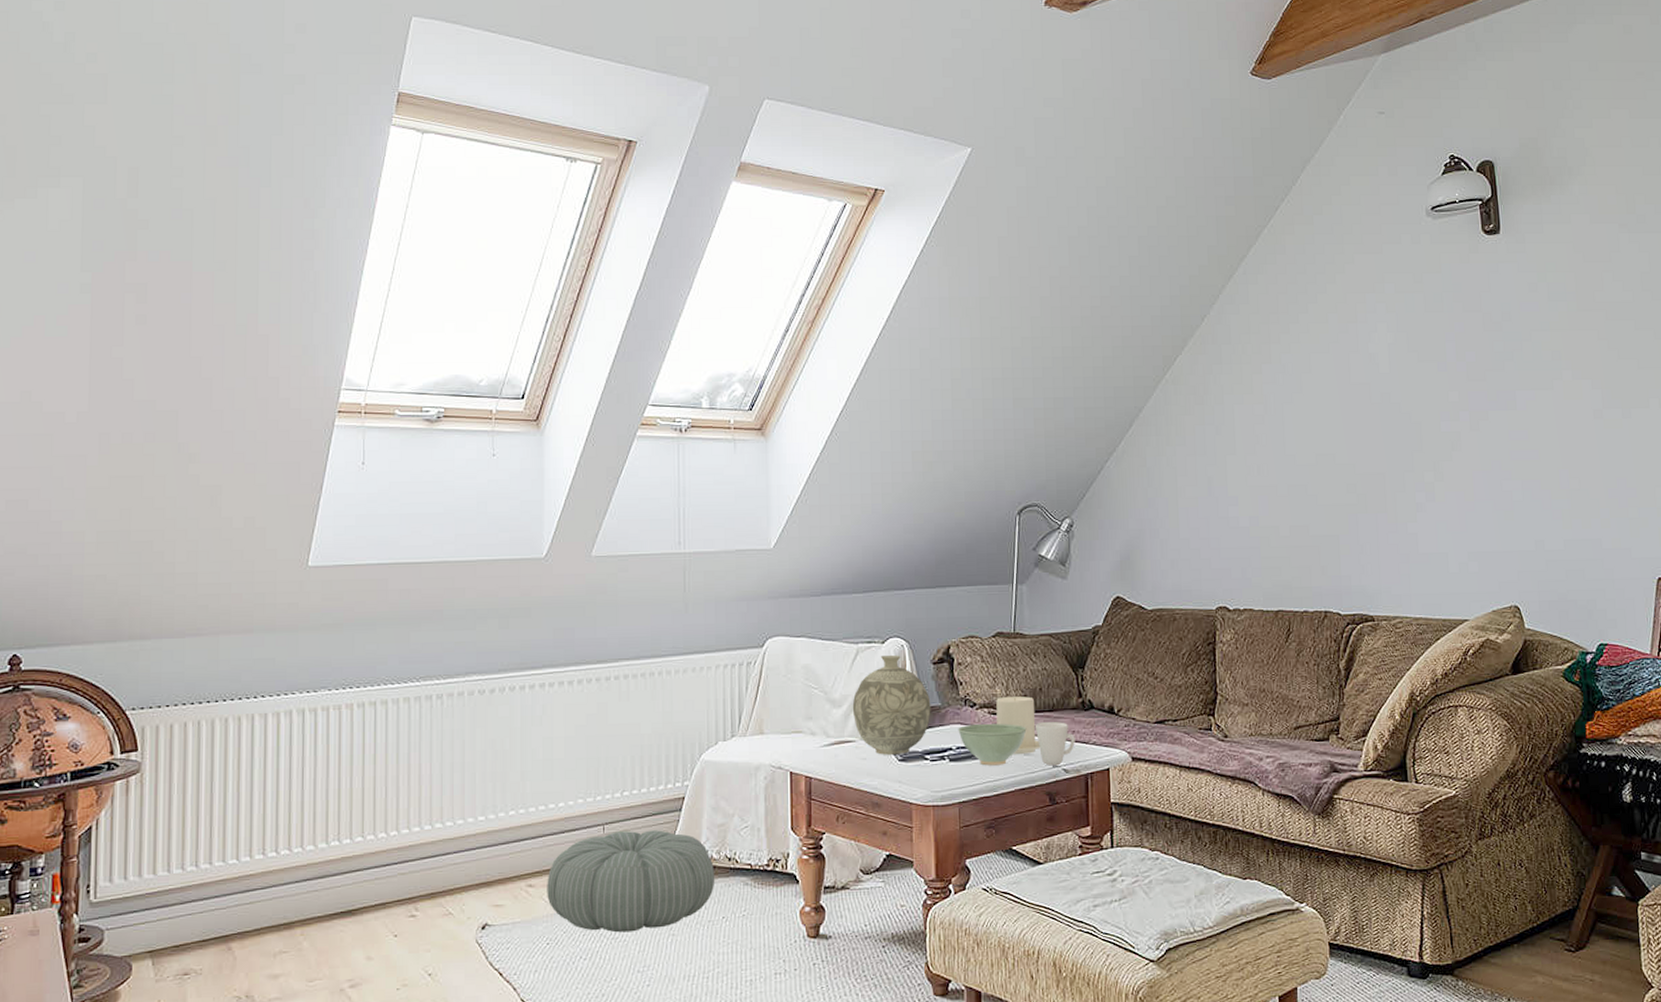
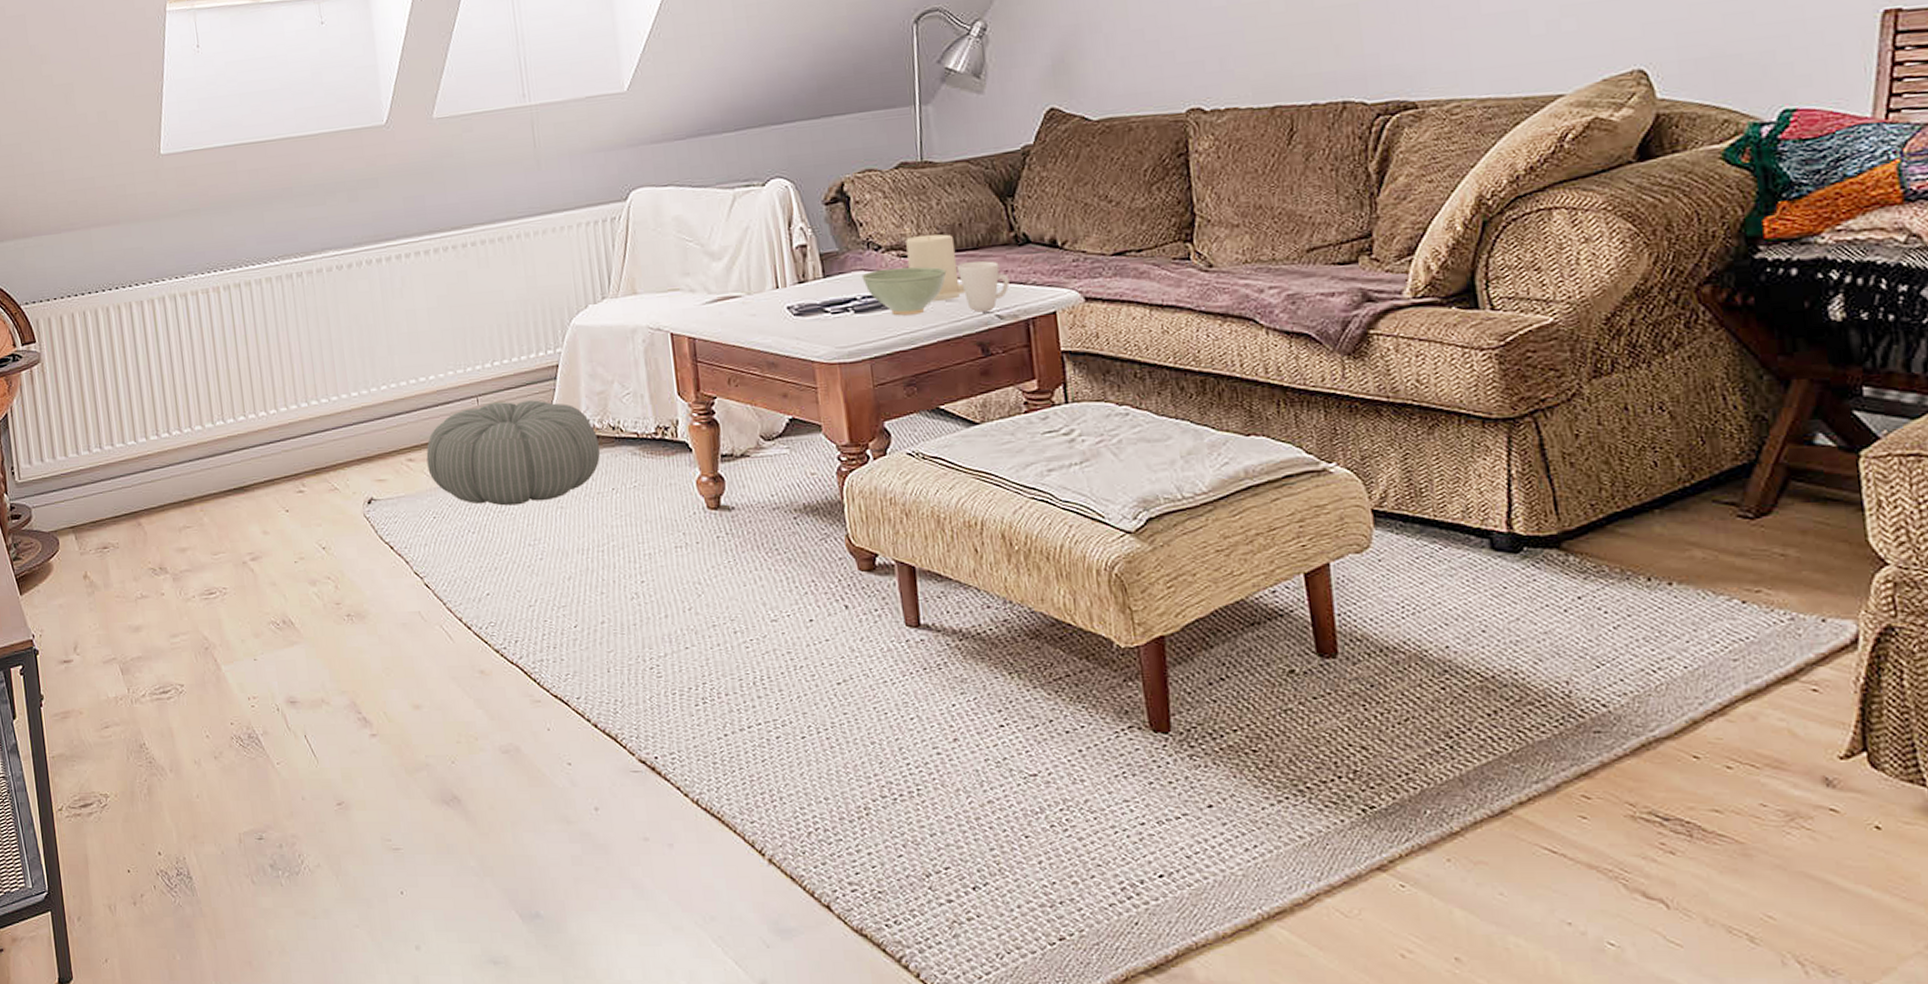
decorative vase: present [852,655,931,756] -> none [734,198,828,311]

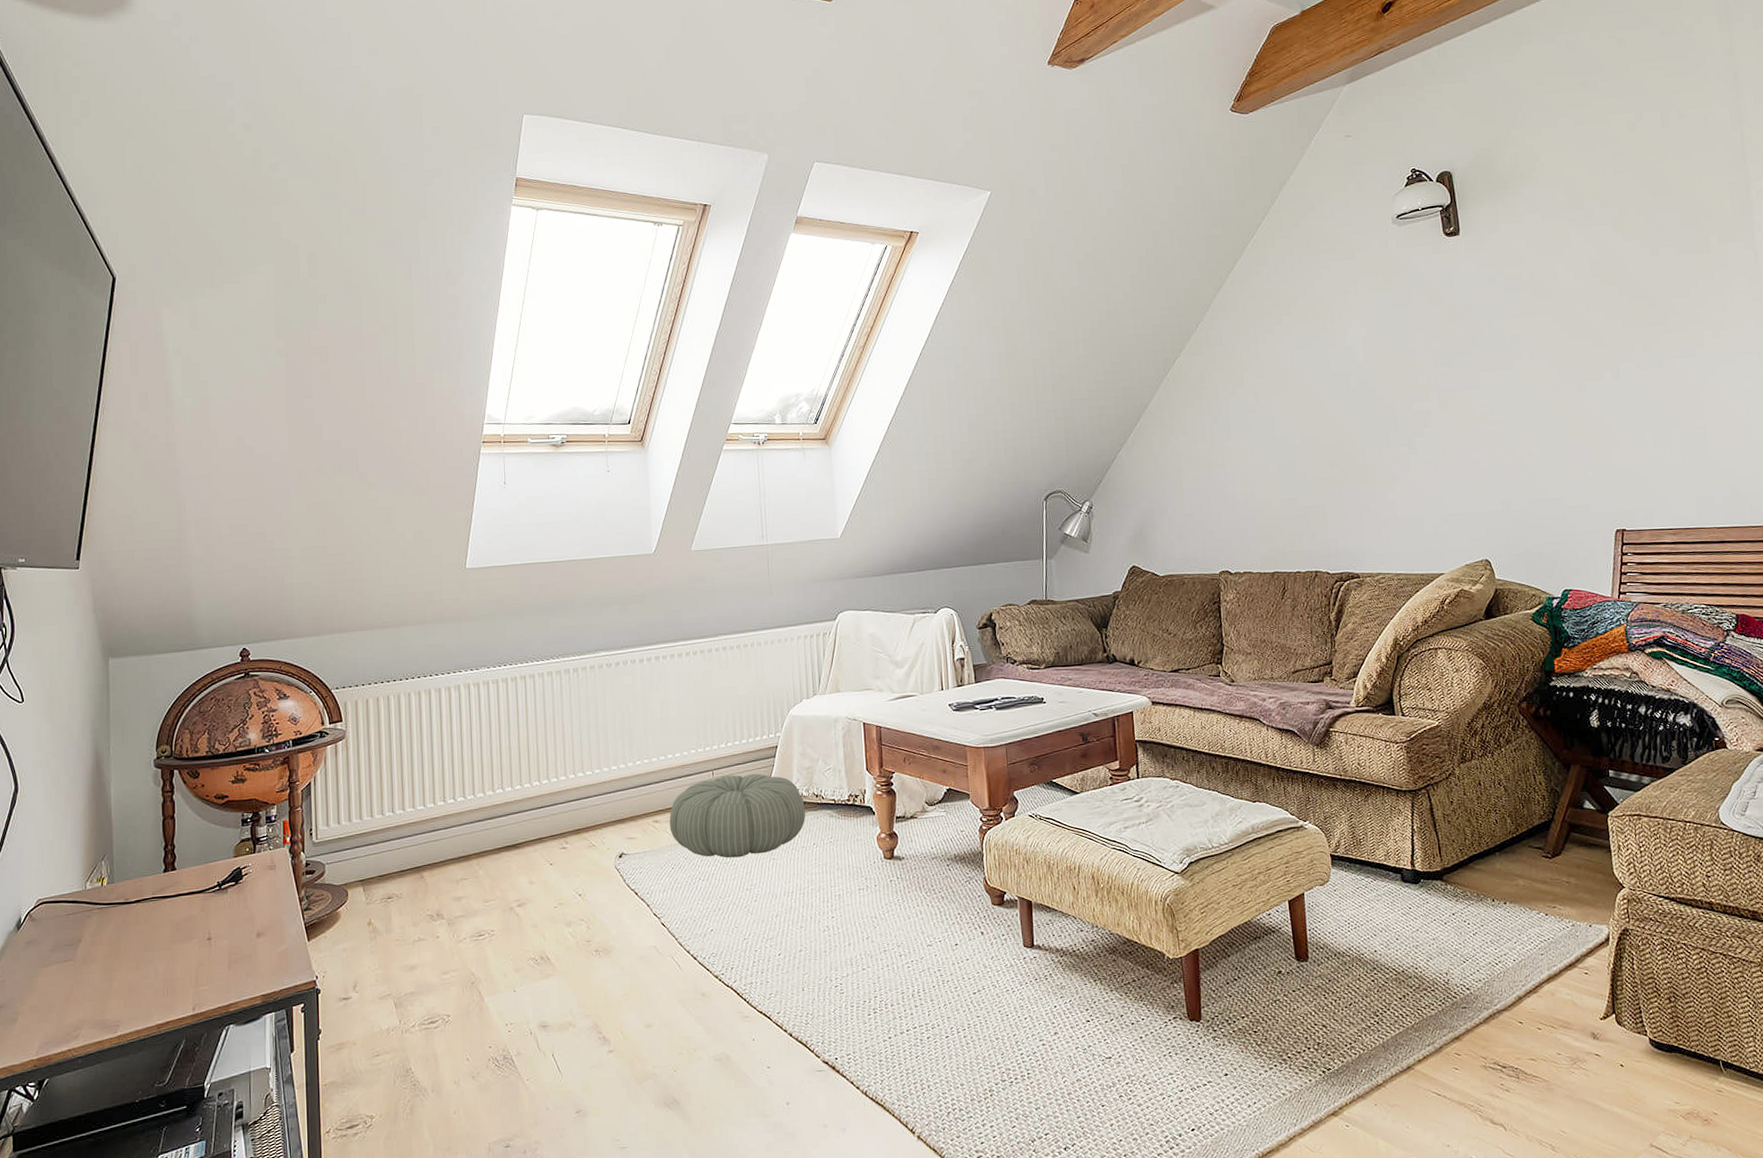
bowl: present [861,266,947,316] -> none [1002,676,1061,713]
candle: present [905,234,966,301] -> none [1033,653,1073,702]
mug: present [956,261,1010,313] -> none [1067,674,1103,711]

